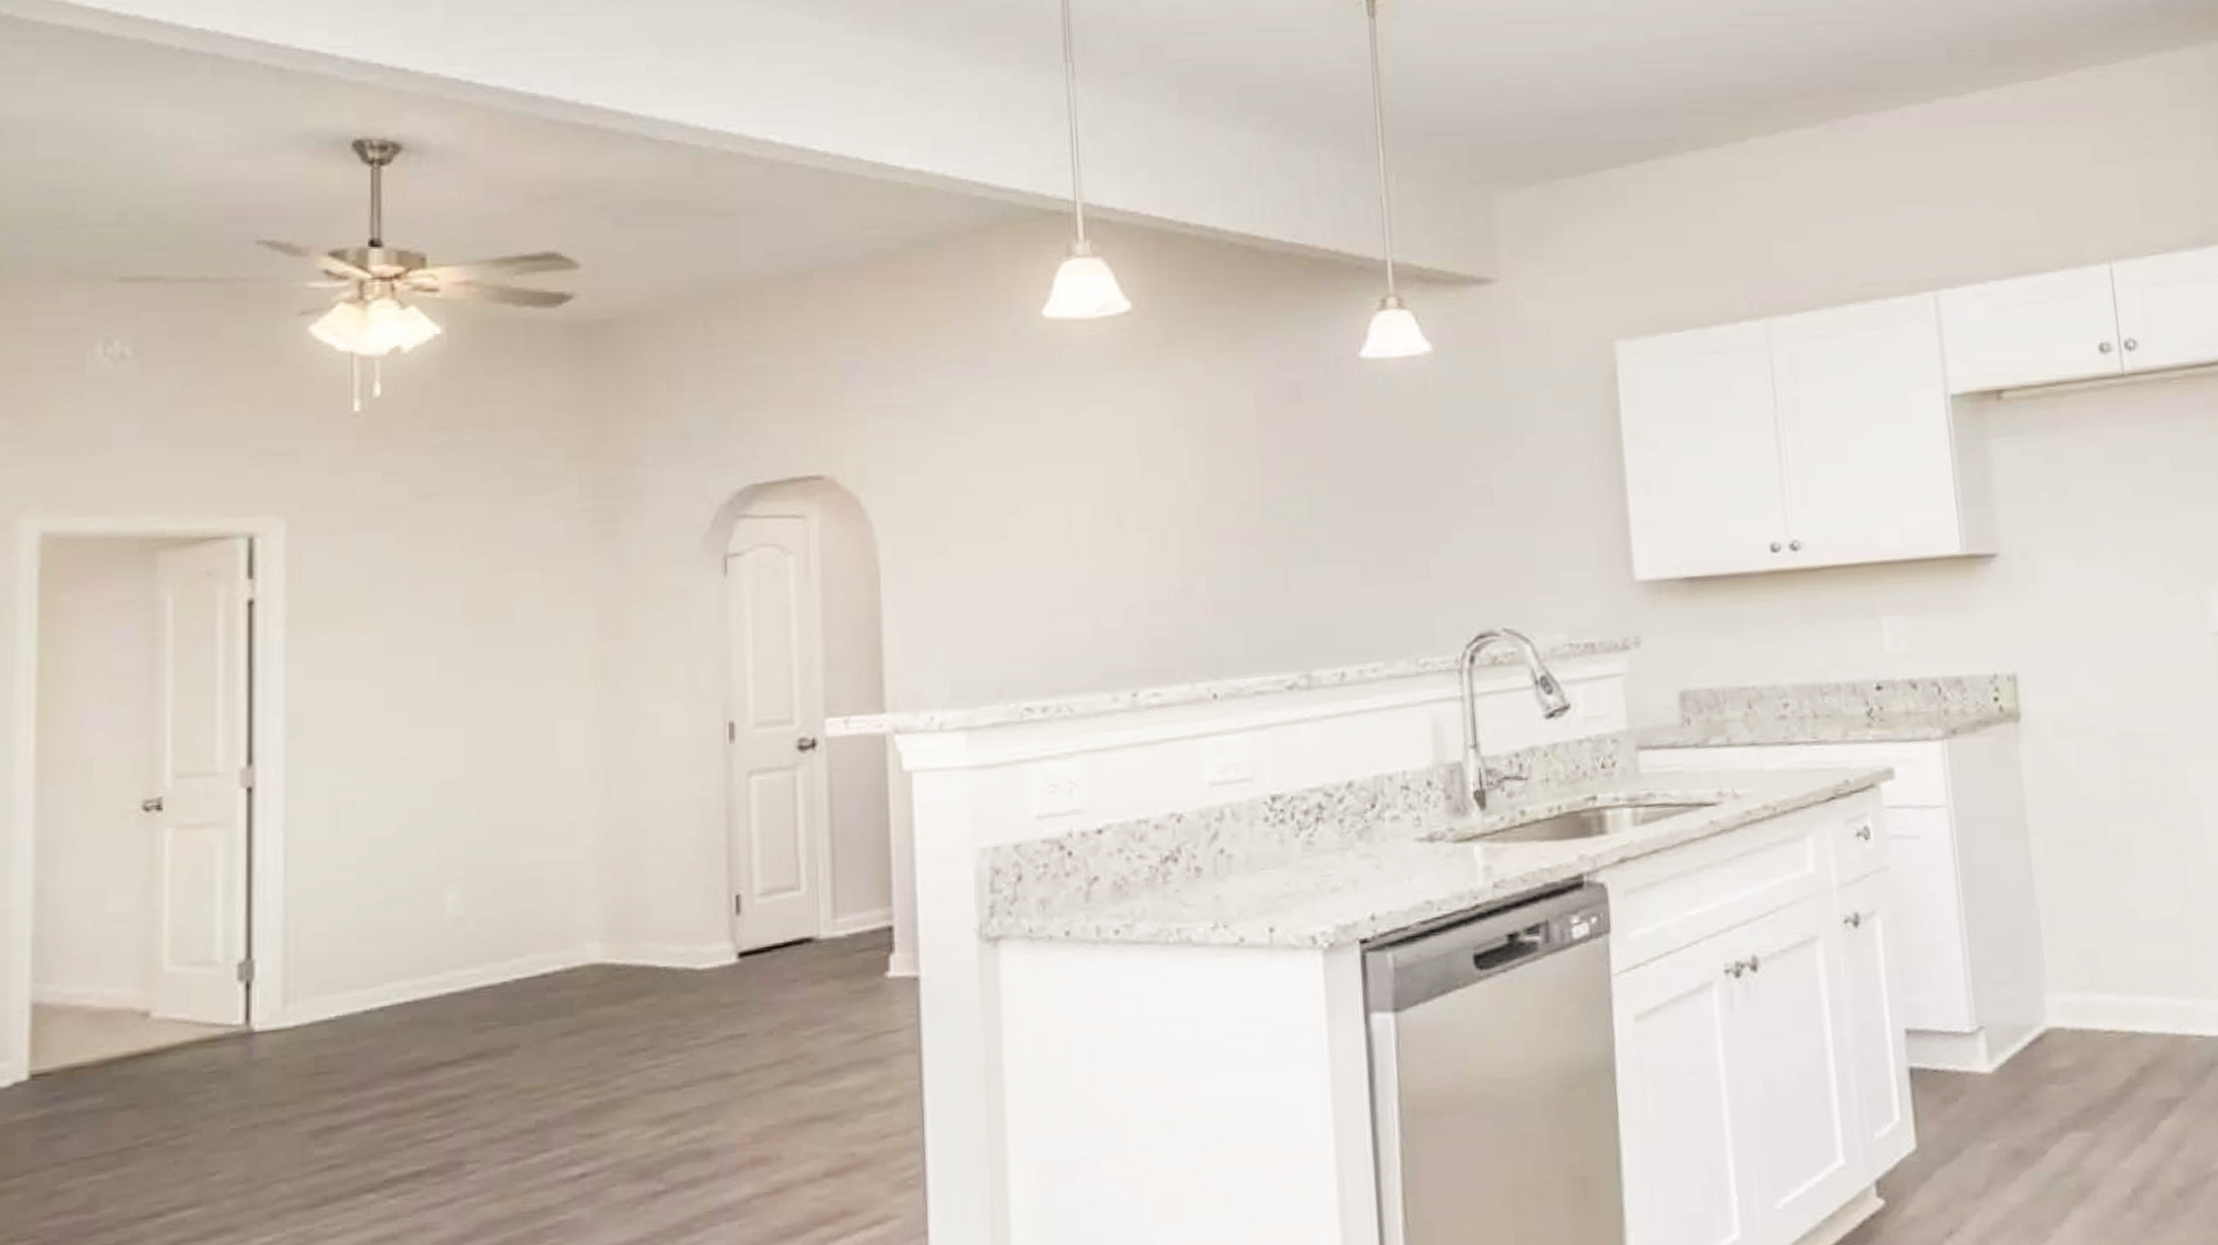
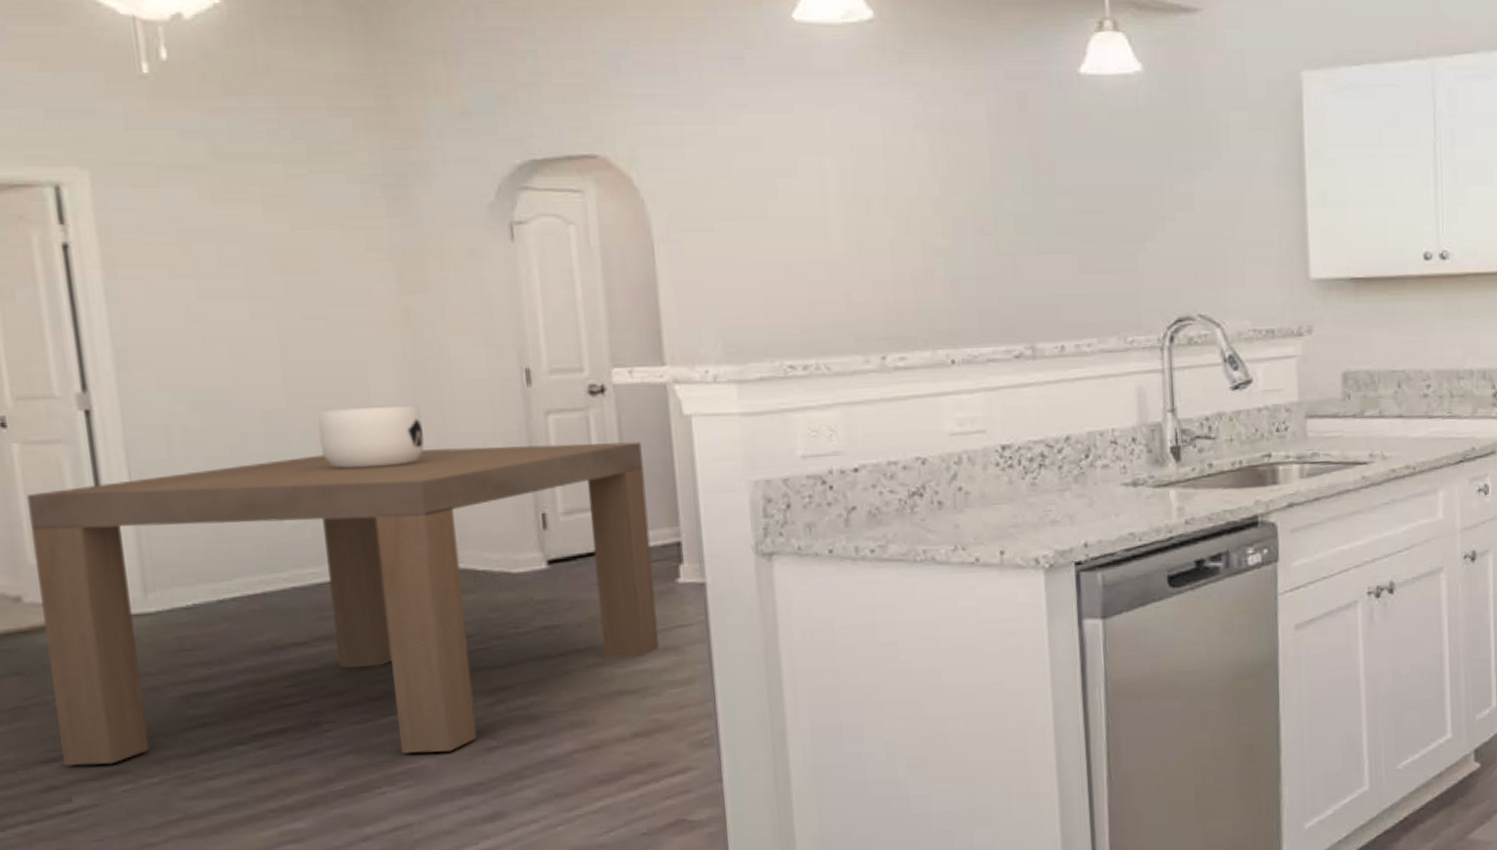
dining table: none [168,769,862,1222] -> present [26,405,660,766]

